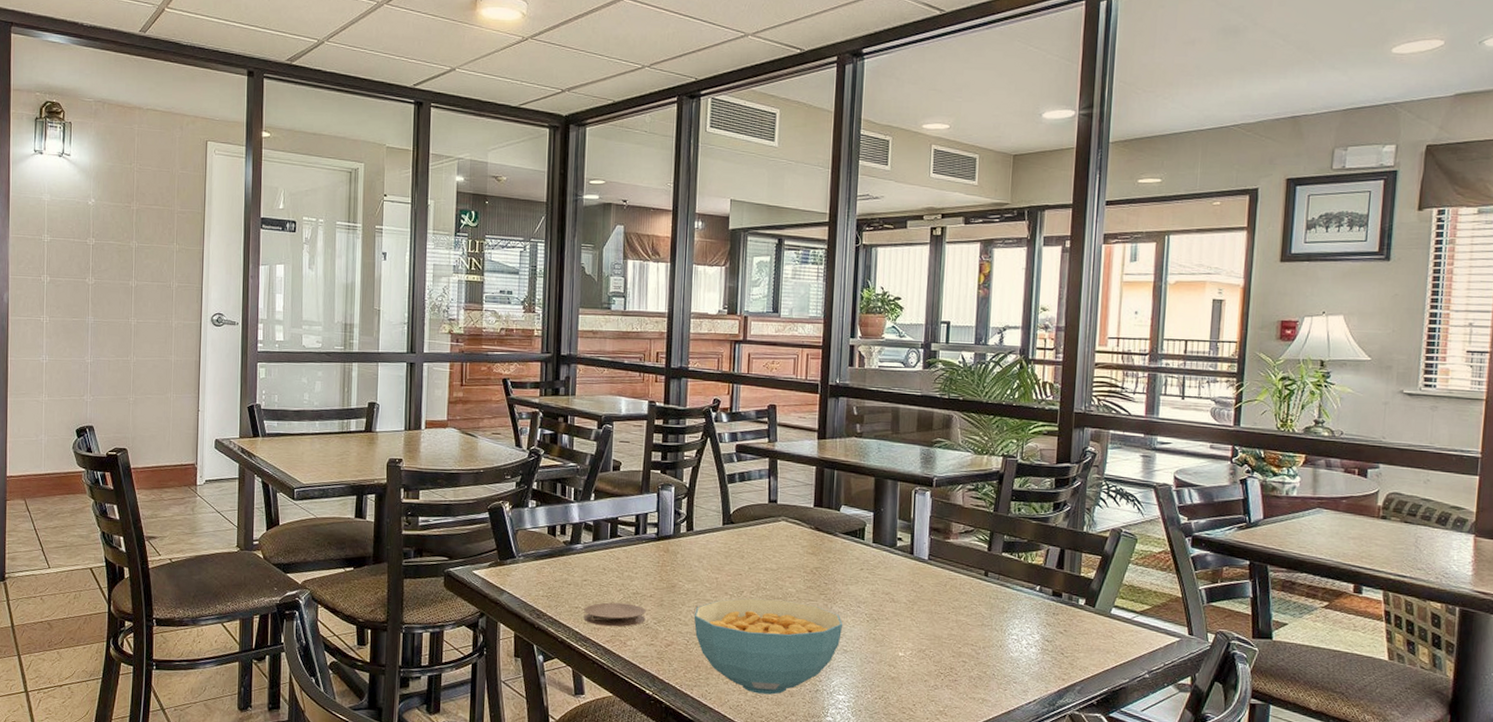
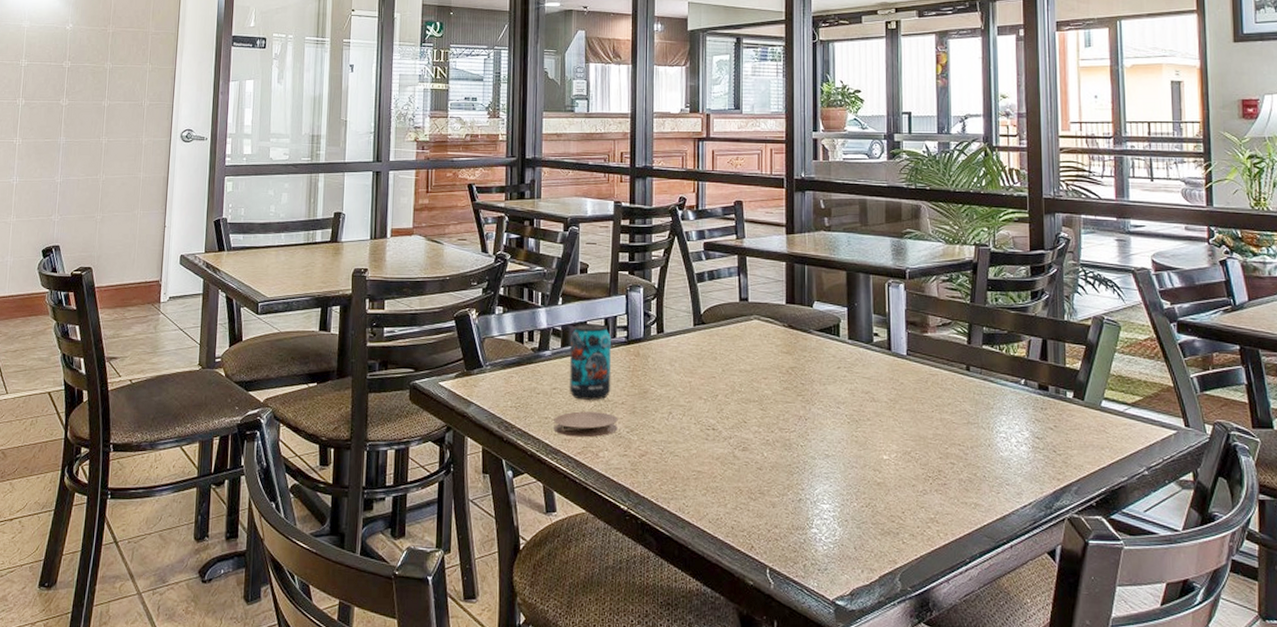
beverage can: none [600,520,641,593] -> present [569,324,612,400]
cereal bowl: present [693,598,843,695] -> none [667,402,823,506]

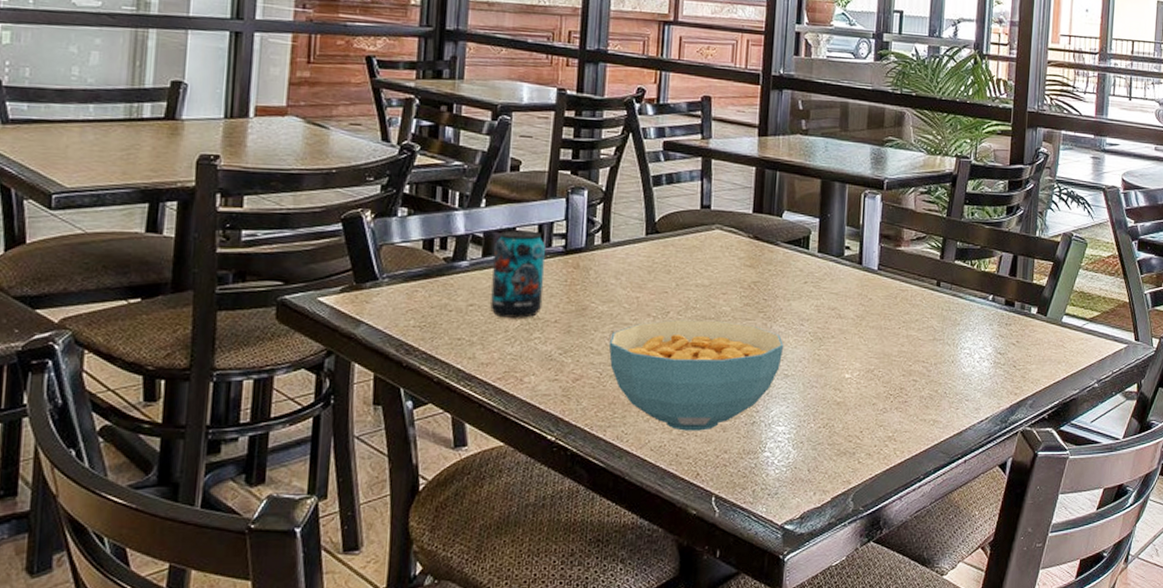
coaster: present [554,411,618,438] -> none [468,331,549,361]
cereal bowl: none [667,402,823,506] -> present [608,320,784,431]

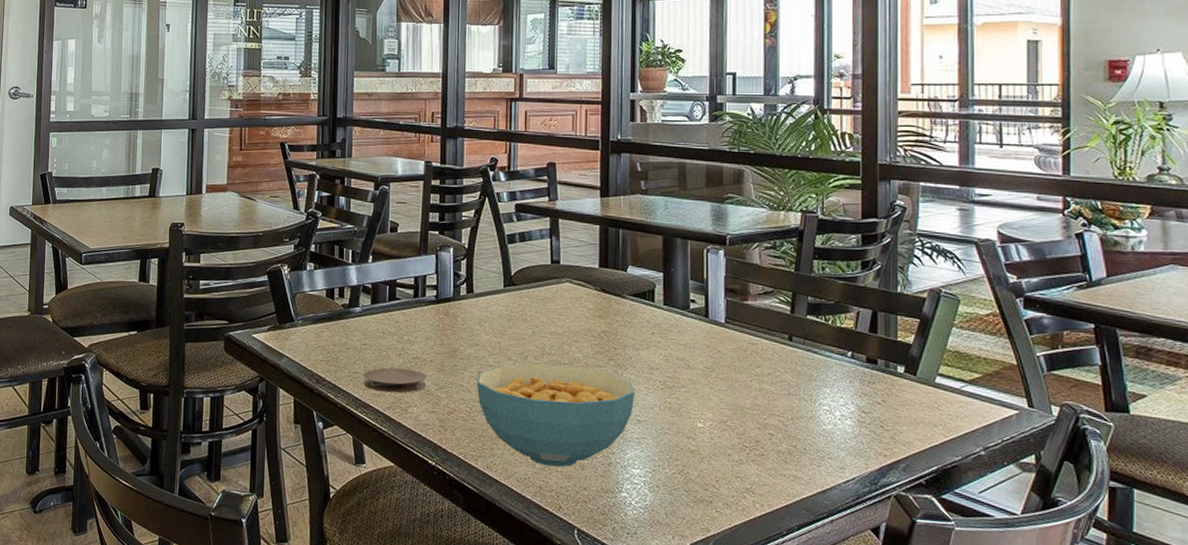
coaster: none [468,331,549,361] -> present [363,367,427,394]
beverage can: present [490,230,545,318] -> none [379,282,421,357]

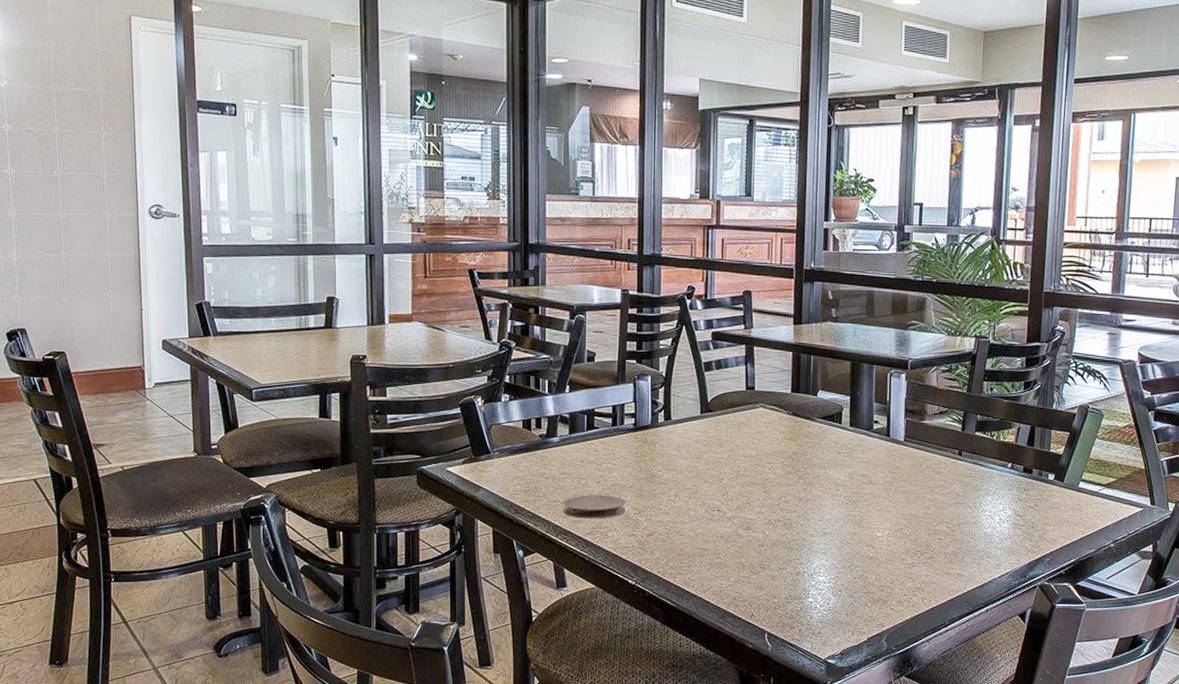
cereal bowl: present [476,364,636,467] -> none [674,485,823,579]

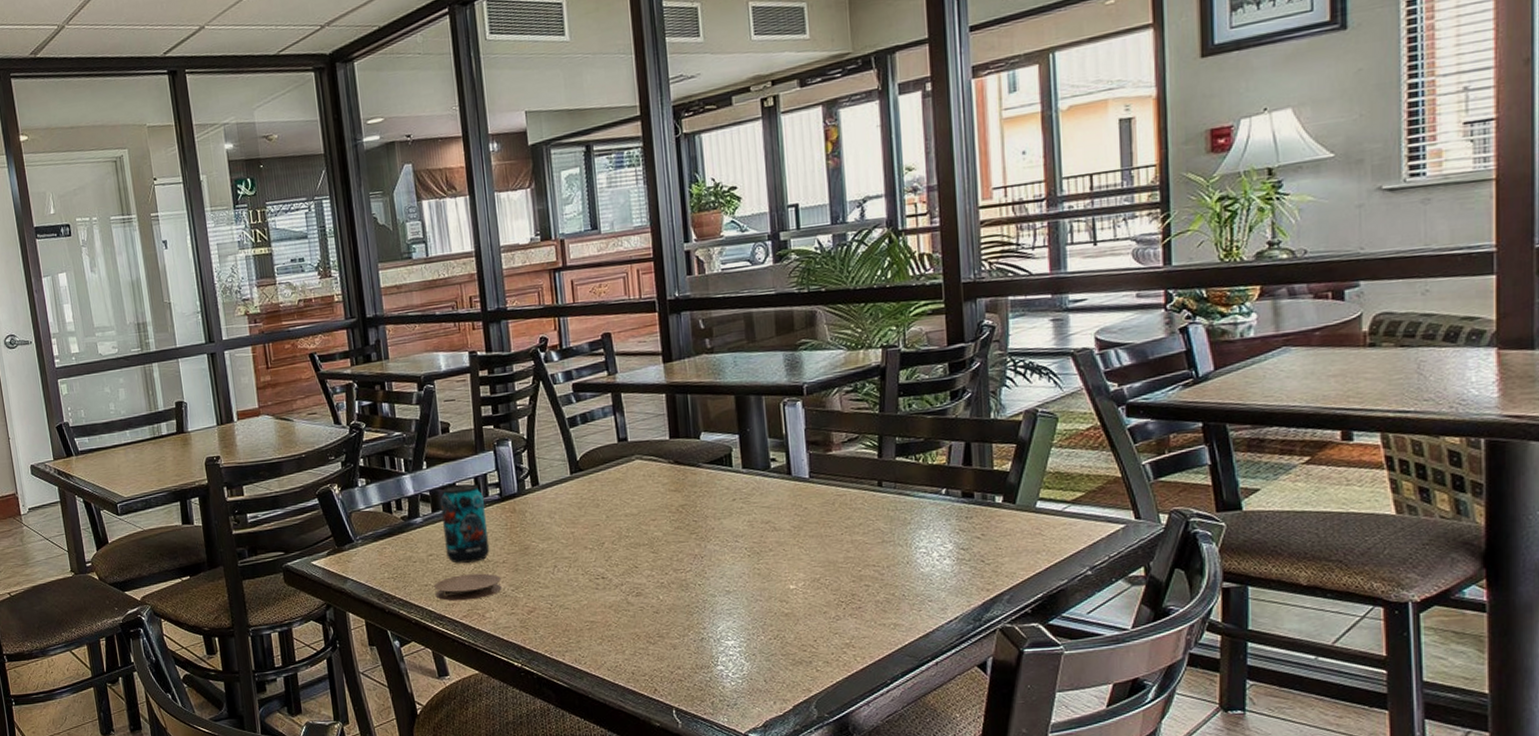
beverage can: none [577,411,620,484] -> present [440,484,490,563]

